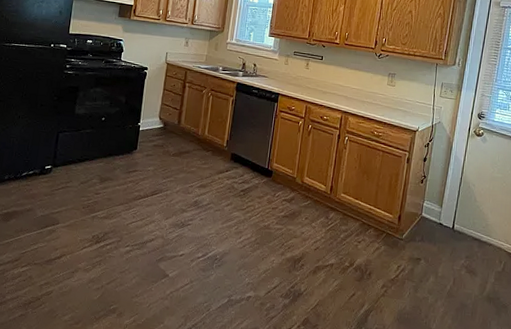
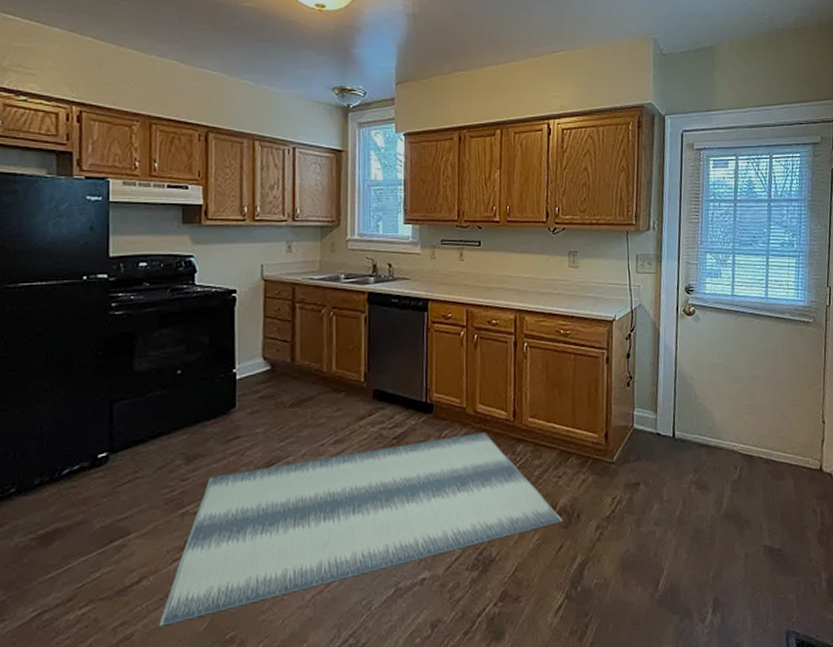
rug: none [68,194,357,291] -> present [158,432,563,627]

